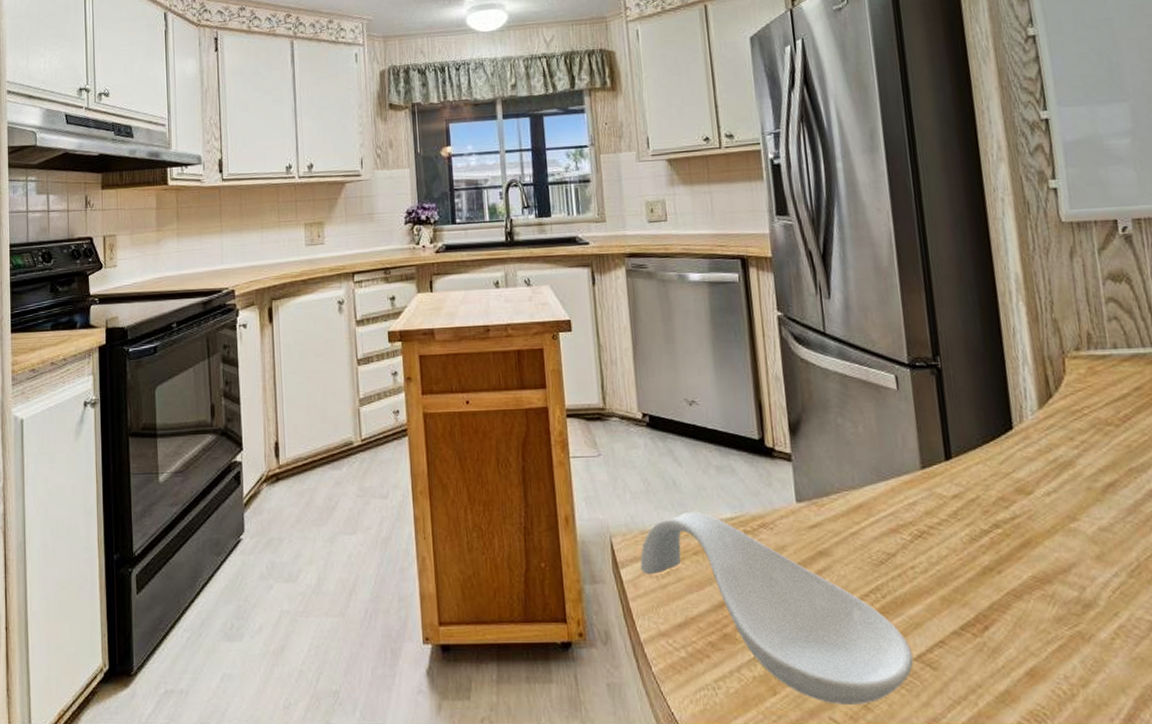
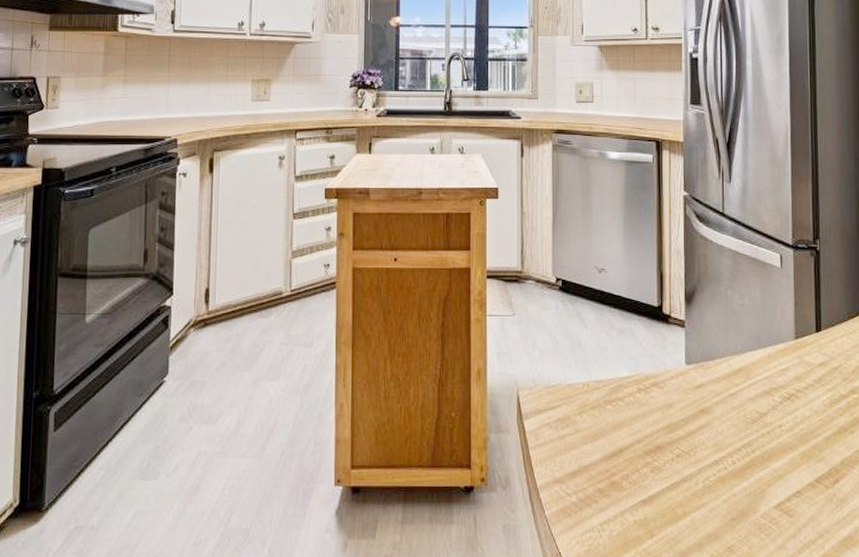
spoon rest: present [640,511,914,705] -> none [542,369,774,547]

